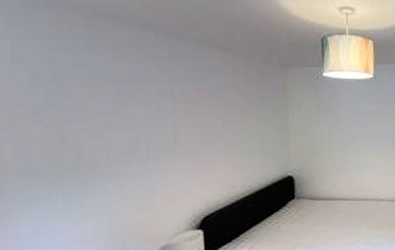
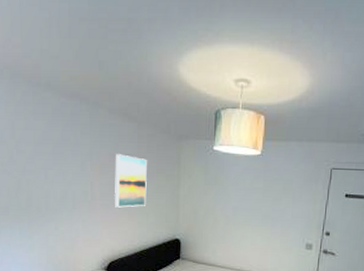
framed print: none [205,88,248,150] -> present [115,154,148,208]

